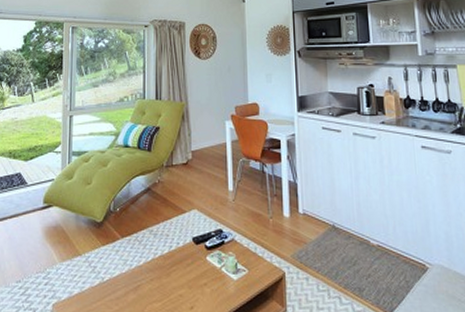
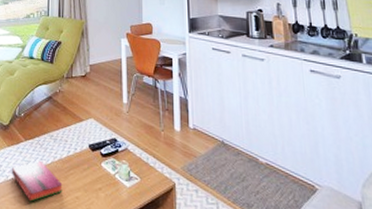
hardback book: none [107,258,165,304] -> present [11,160,63,202]

